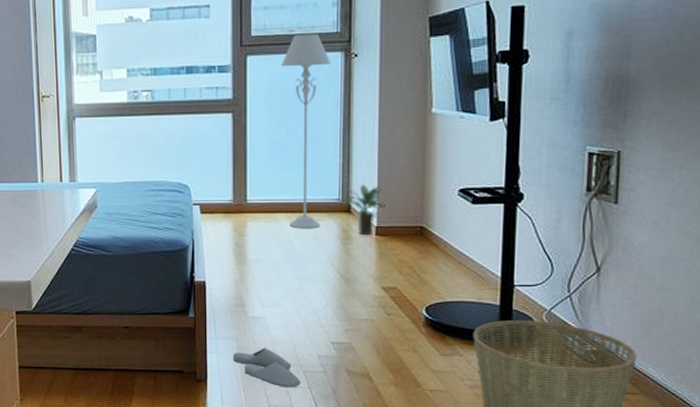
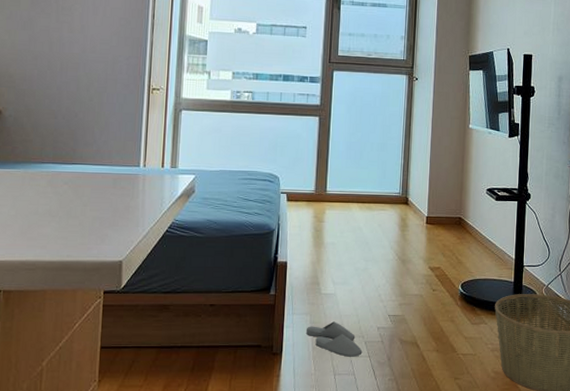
floor lamp: present [282,34,332,229] -> none [360,58,399,217]
potted plant: present [344,184,386,236] -> none [404,181,434,224]

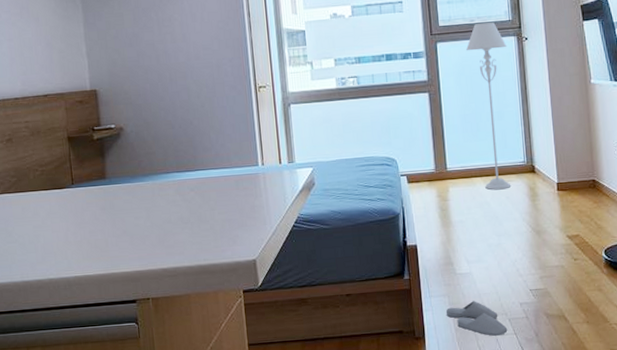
floor lamp: none [360,58,399,217] -> present [466,22,512,190]

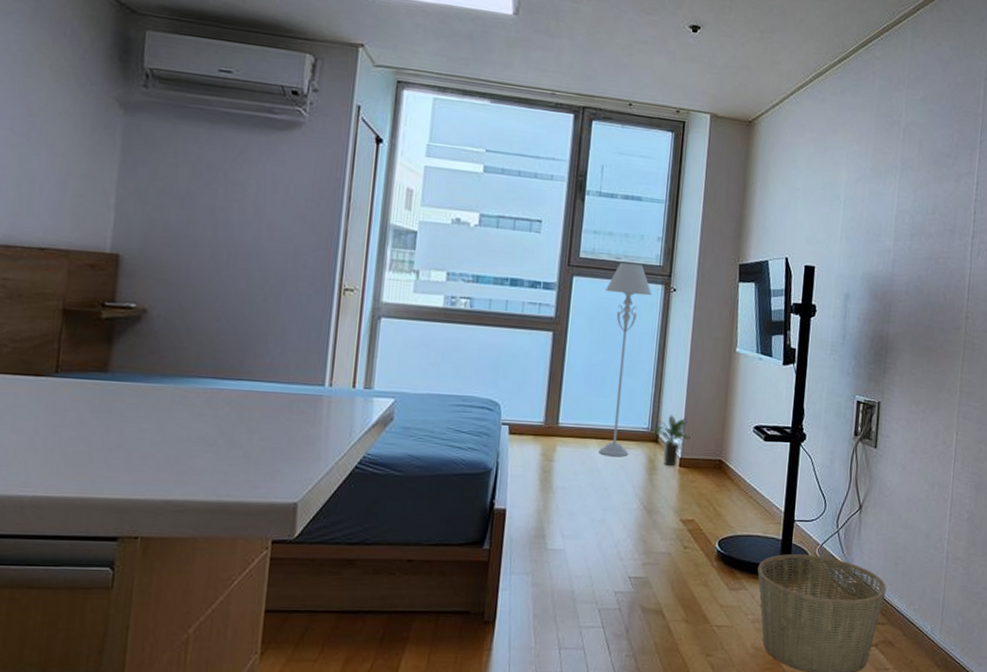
slippers: present [446,301,508,336] -> none [527,583,595,627]
potted plant: none [529,147,563,192] -> present [653,415,690,467]

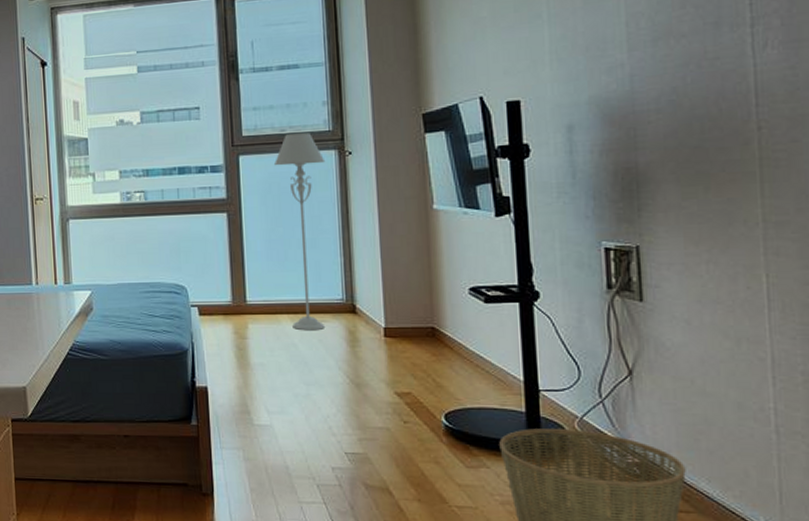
potted plant: present [653,415,690,467] -> none [349,283,393,338]

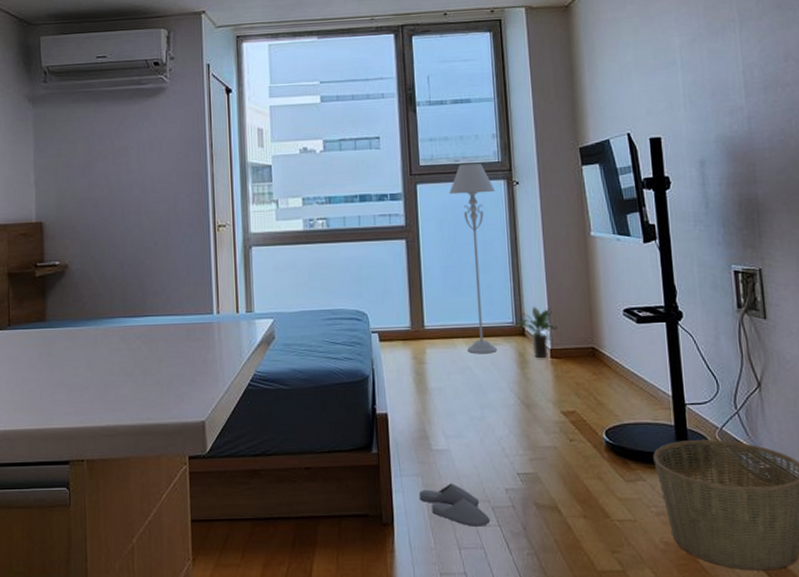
slippers: none [240,458,315,503] -> present [419,483,491,527]
potted plant: none [349,283,393,338] -> present [518,307,557,359]

